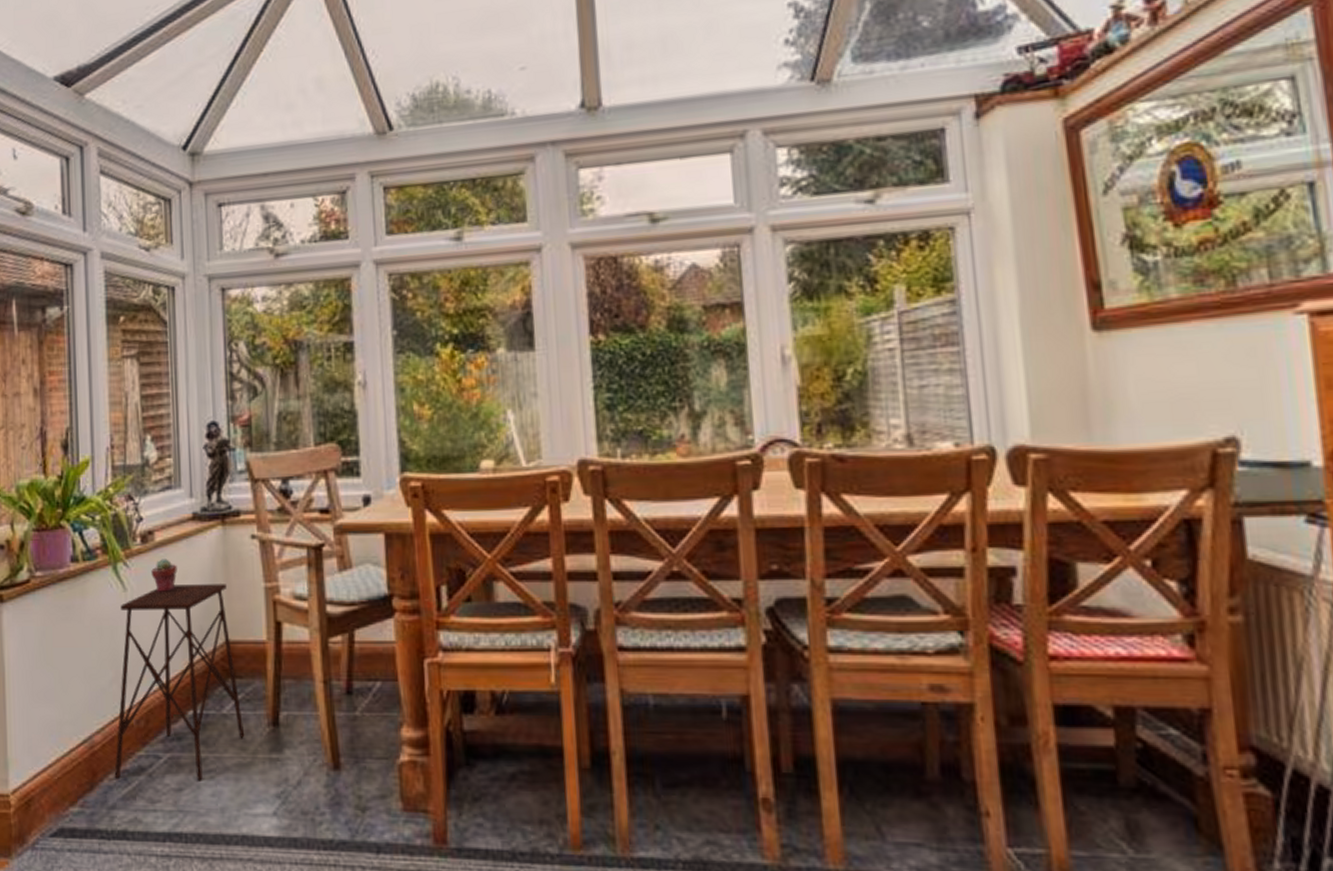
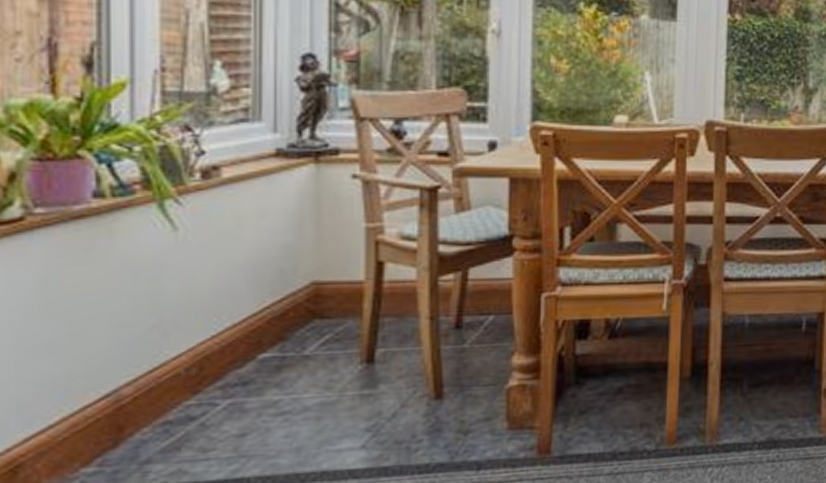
side table: present [114,582,245,781] -> none [150,222,331,432]
potted succulent: present [151,559,177,592] -> none [214,197,252,232]

